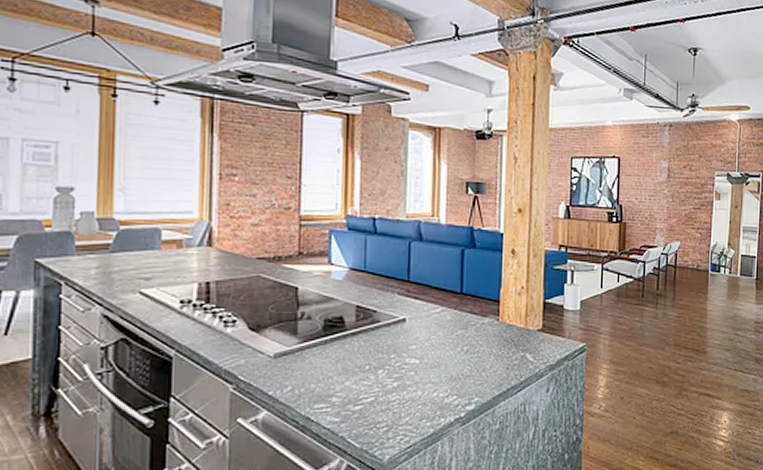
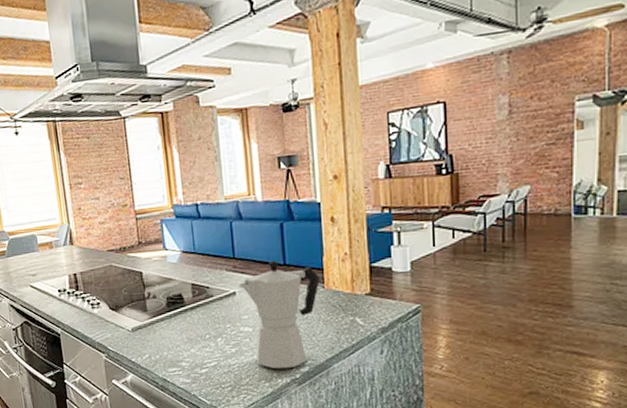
moka pot: none [410,287,495,407] -> present [238,260,320,369]

